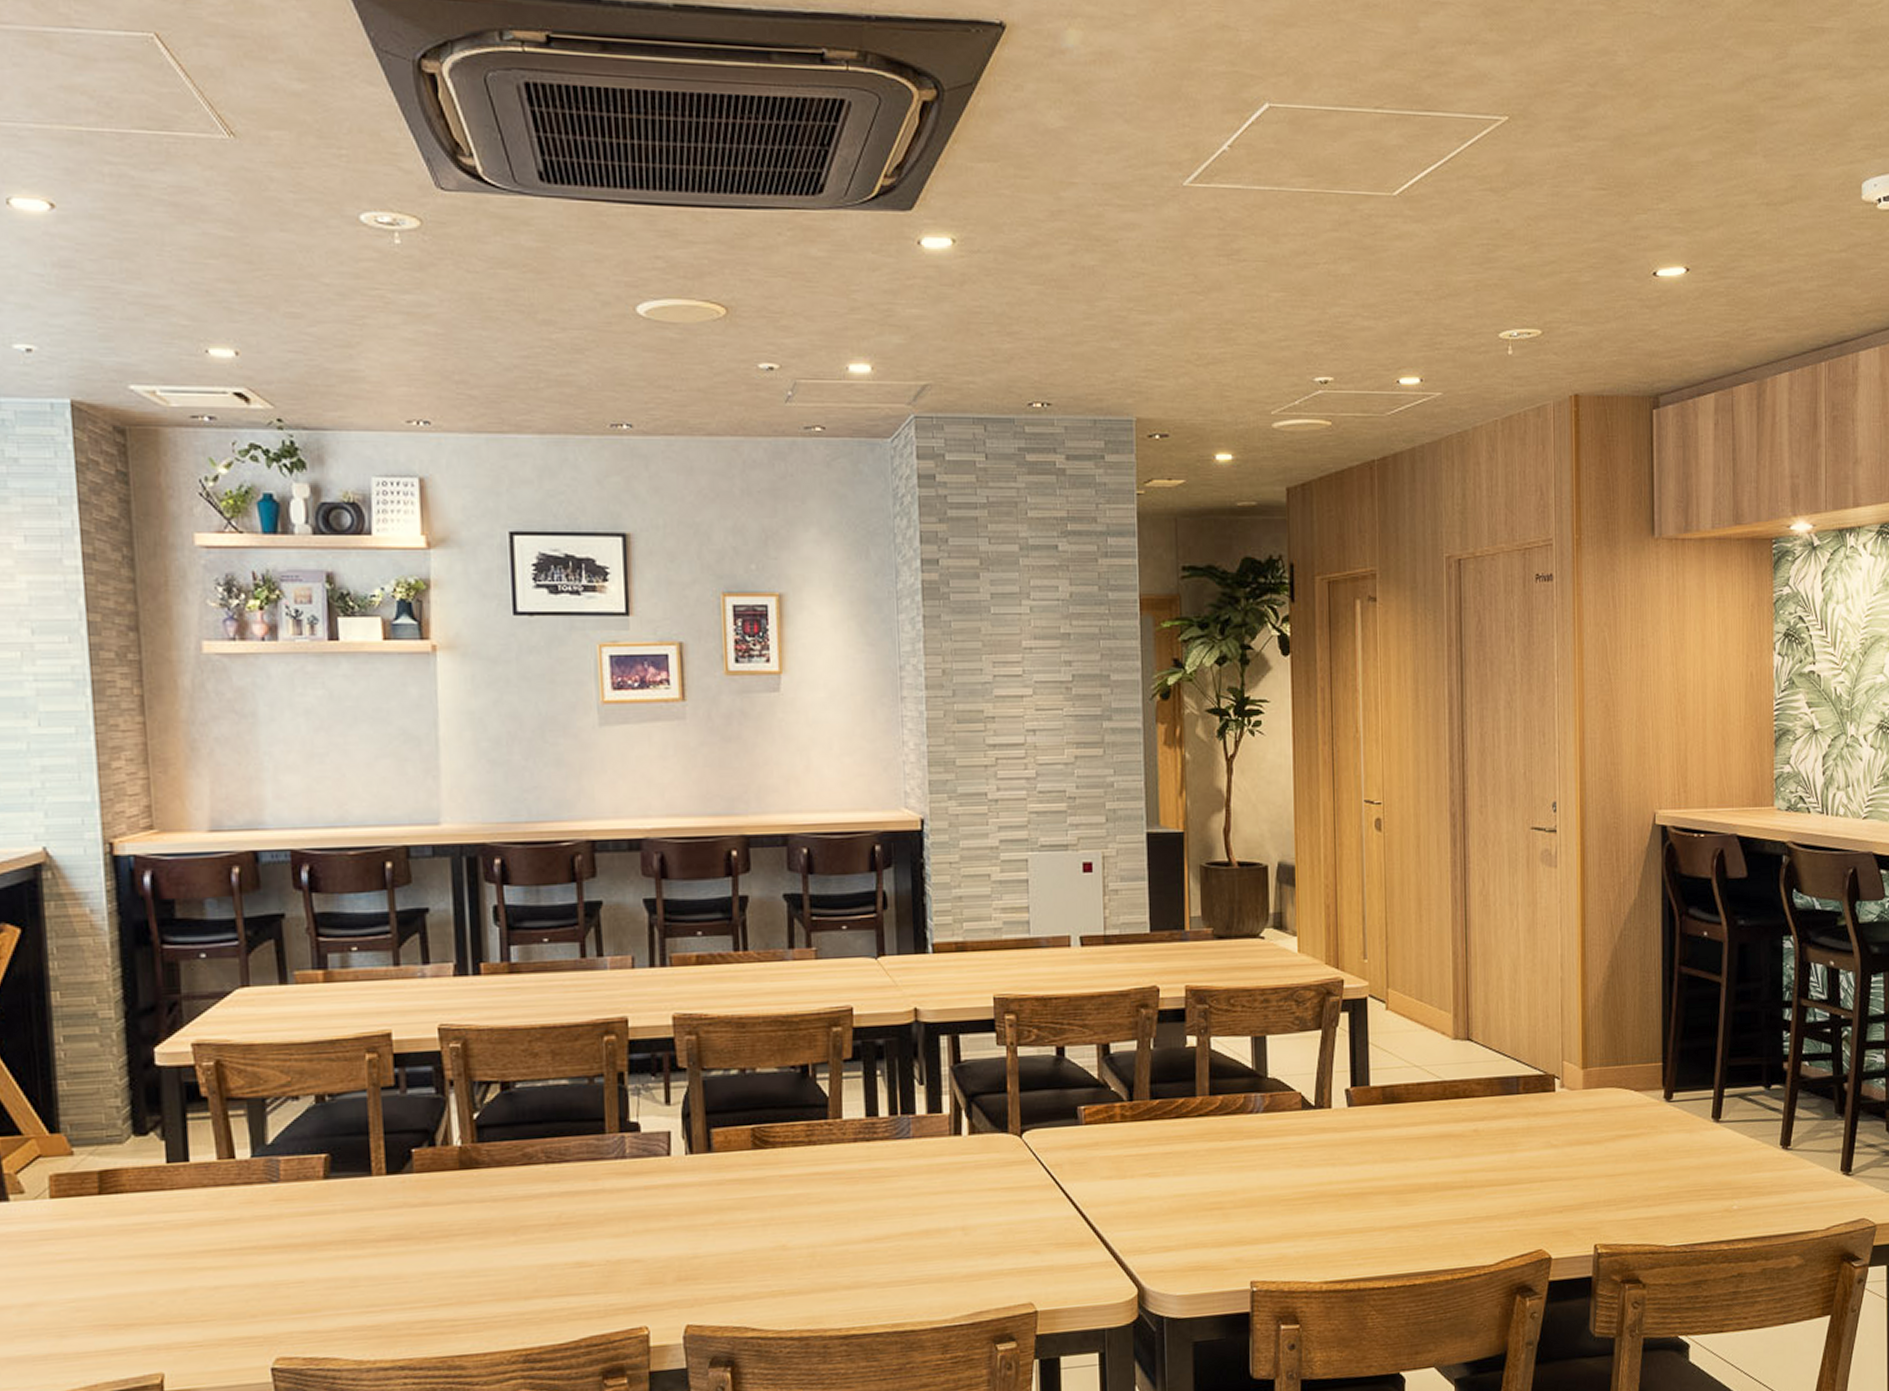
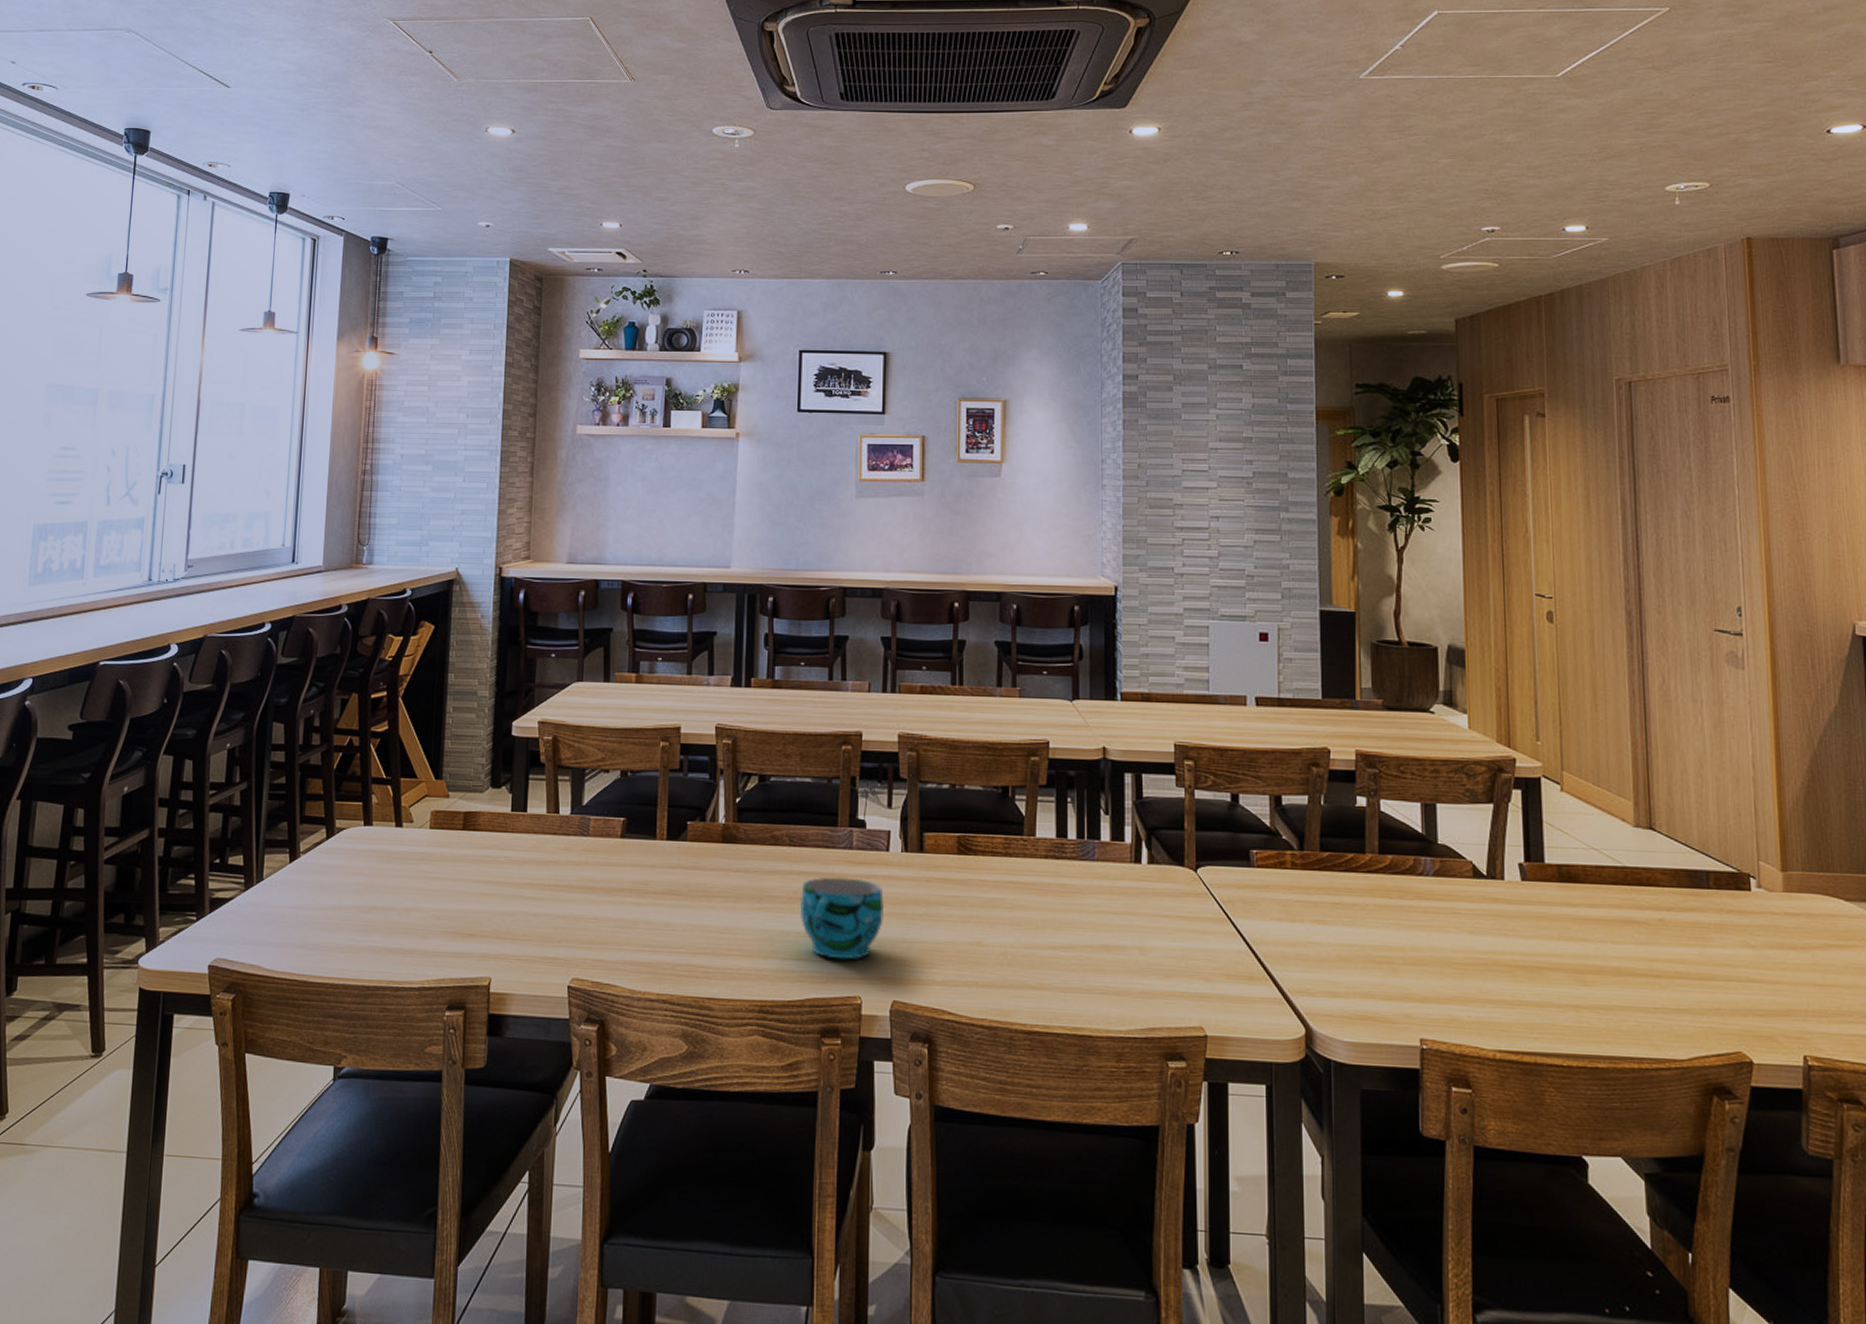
cup: none [564,1191,669,1289] -> present [799,877,884,960]

